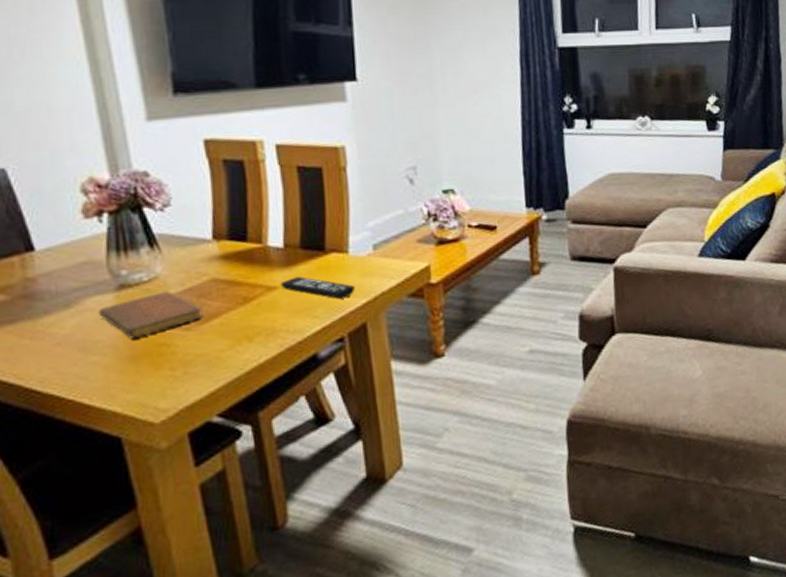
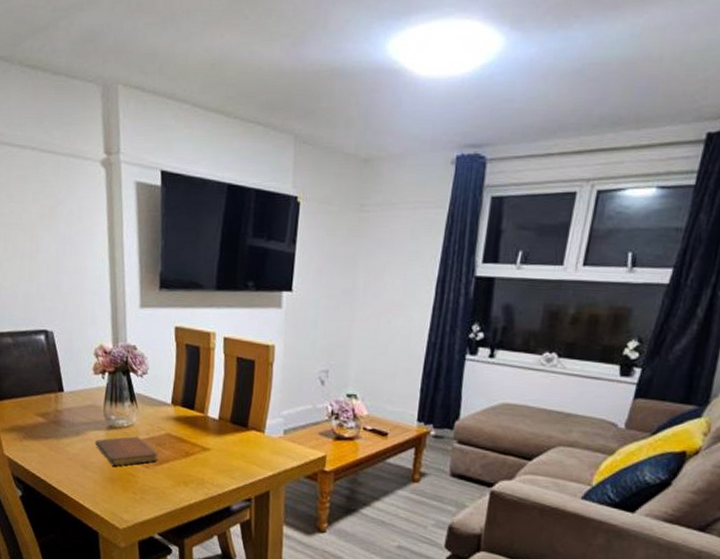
remote control: present [281,276,355,299] -> none [213,444,265,468]

